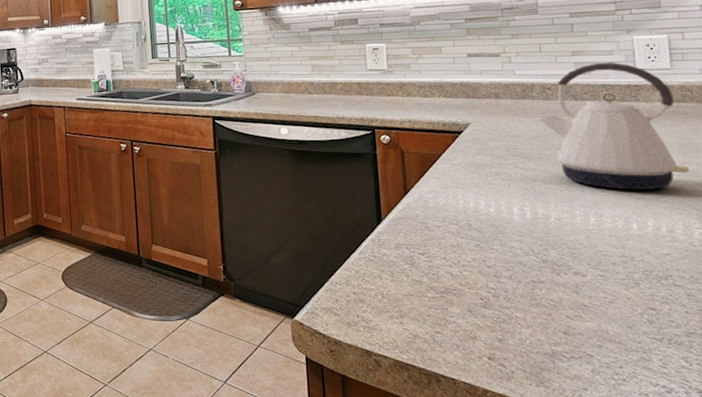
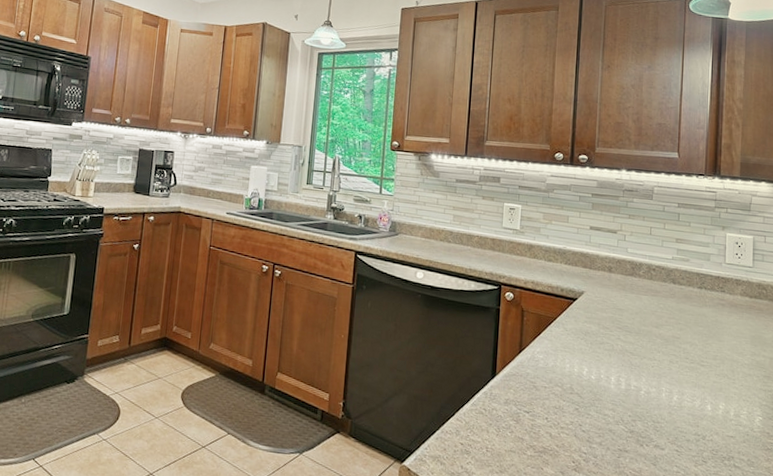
kettle: present [538,63,690,190] -> none [641,252,758,376]

